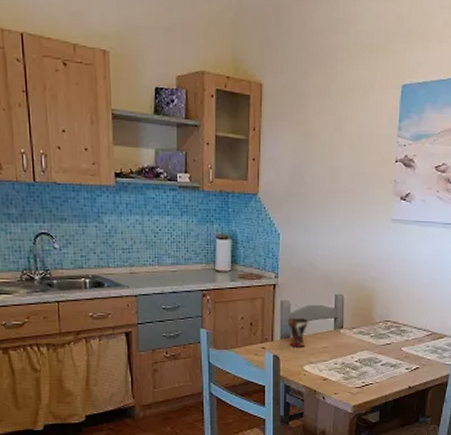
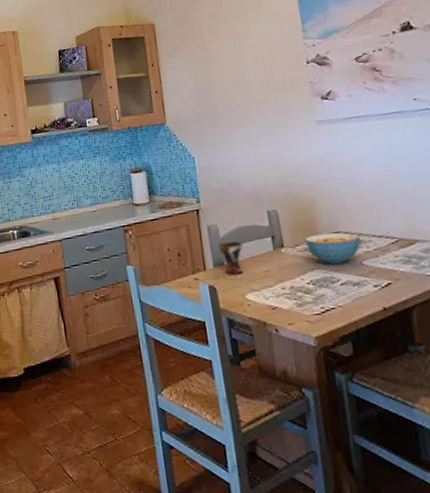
cereal bowl: none [361,320,405,348] -> present [304,232,361,265]

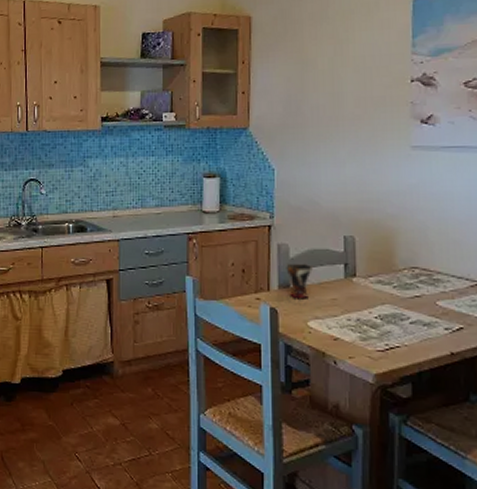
cereal bowl: present [304,232,361,265] -> none [379,267,439,302]

